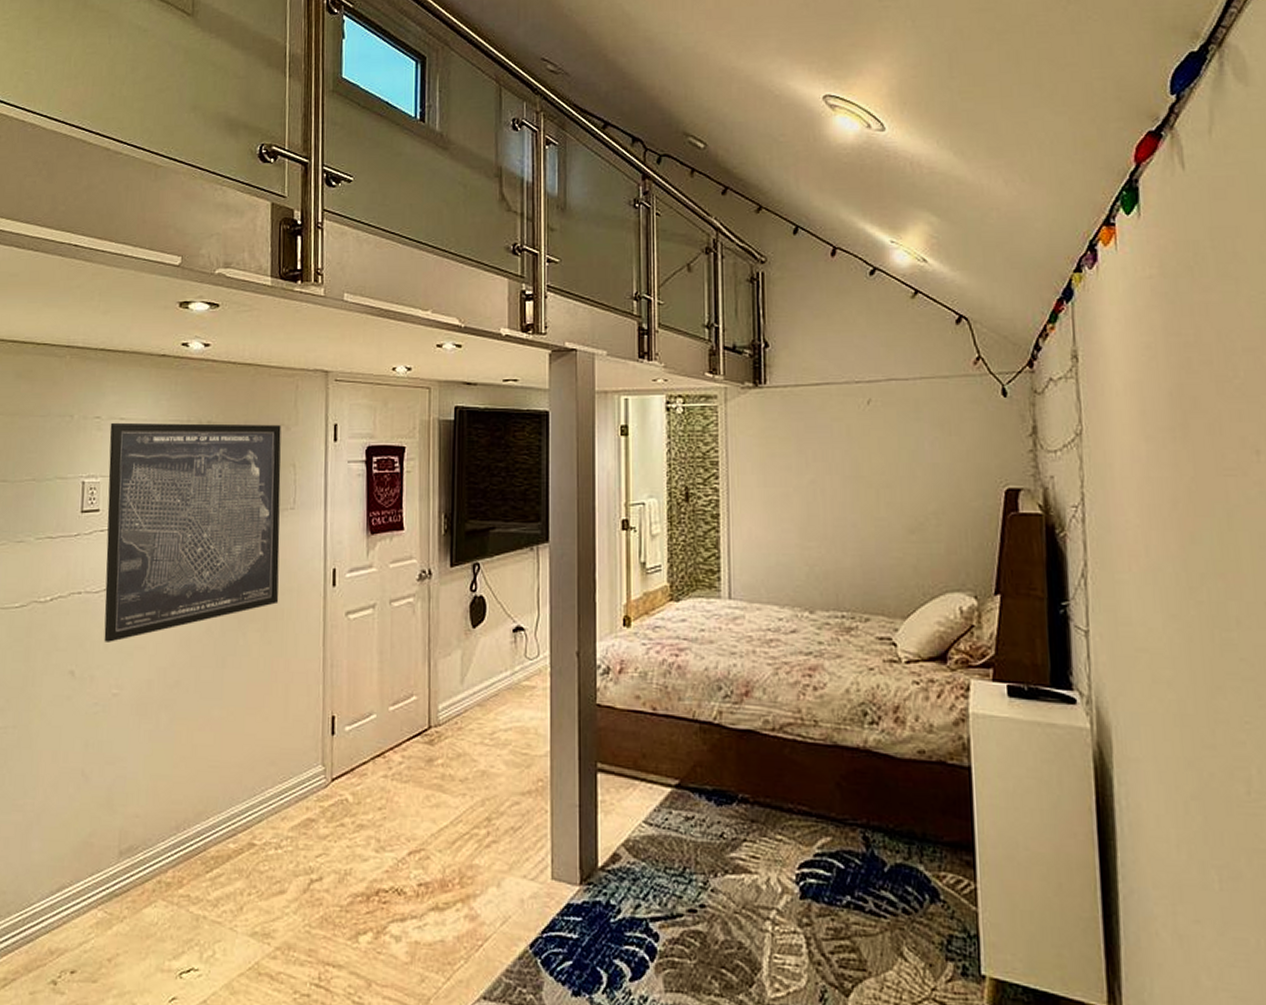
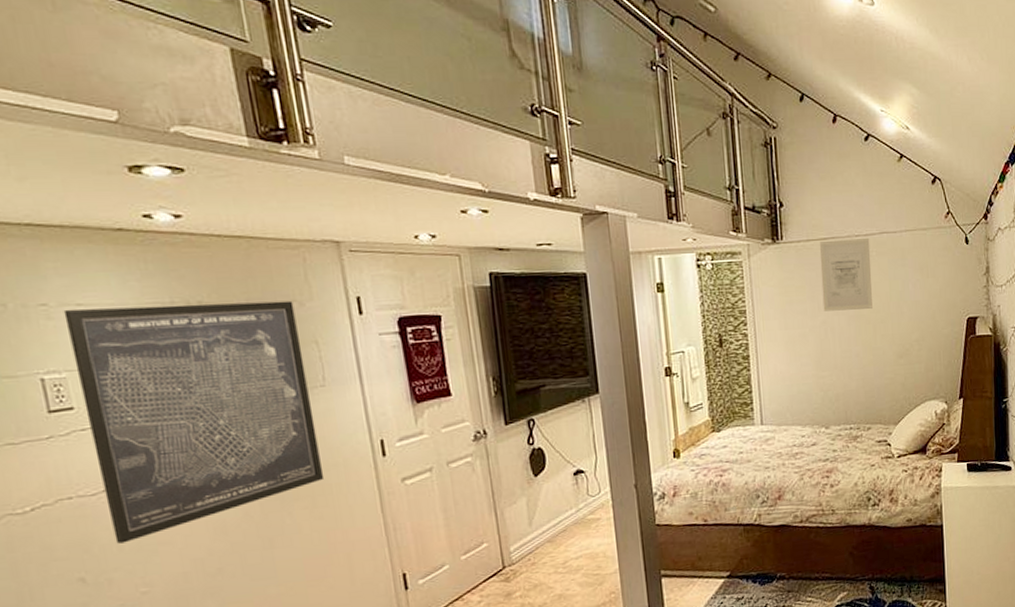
wall art: none [810,385,876,471] -> present [819,238,872,311]

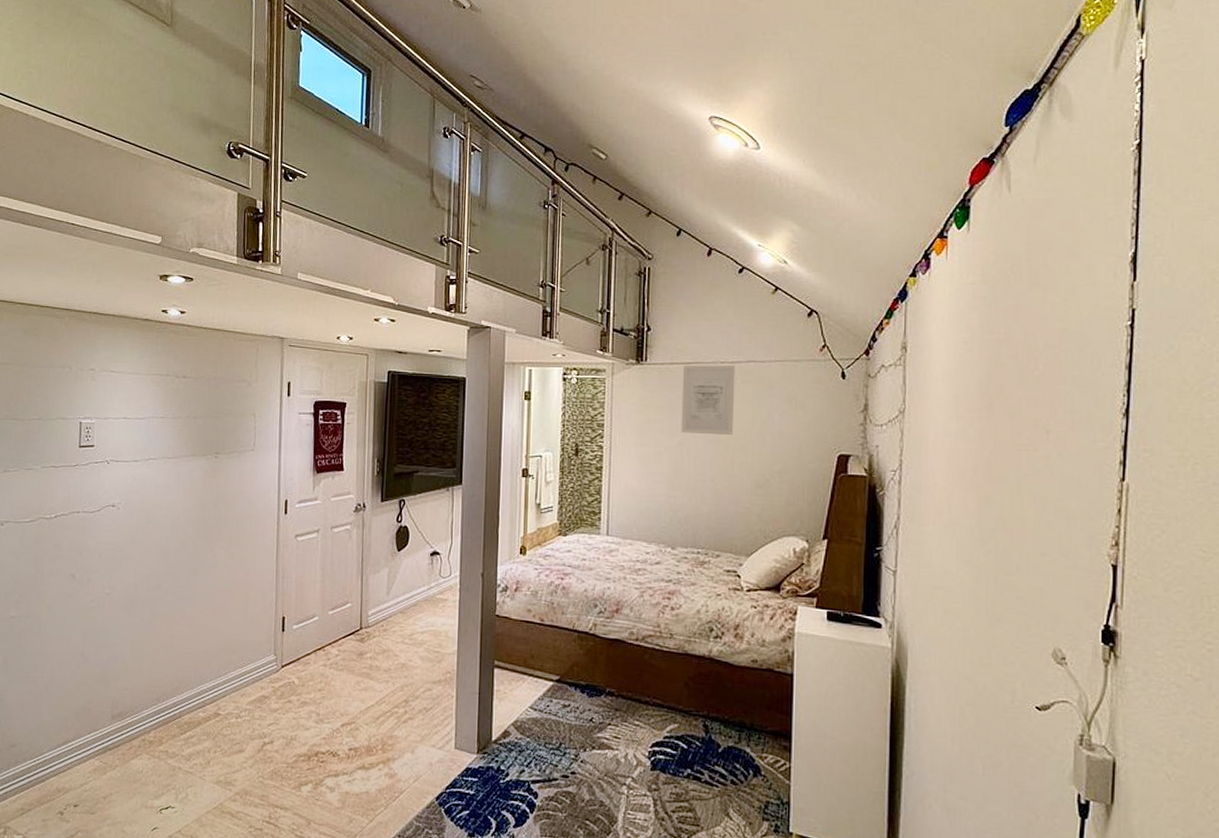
wall art: present [63,300,325,544] -> none [98,374,244,553]

